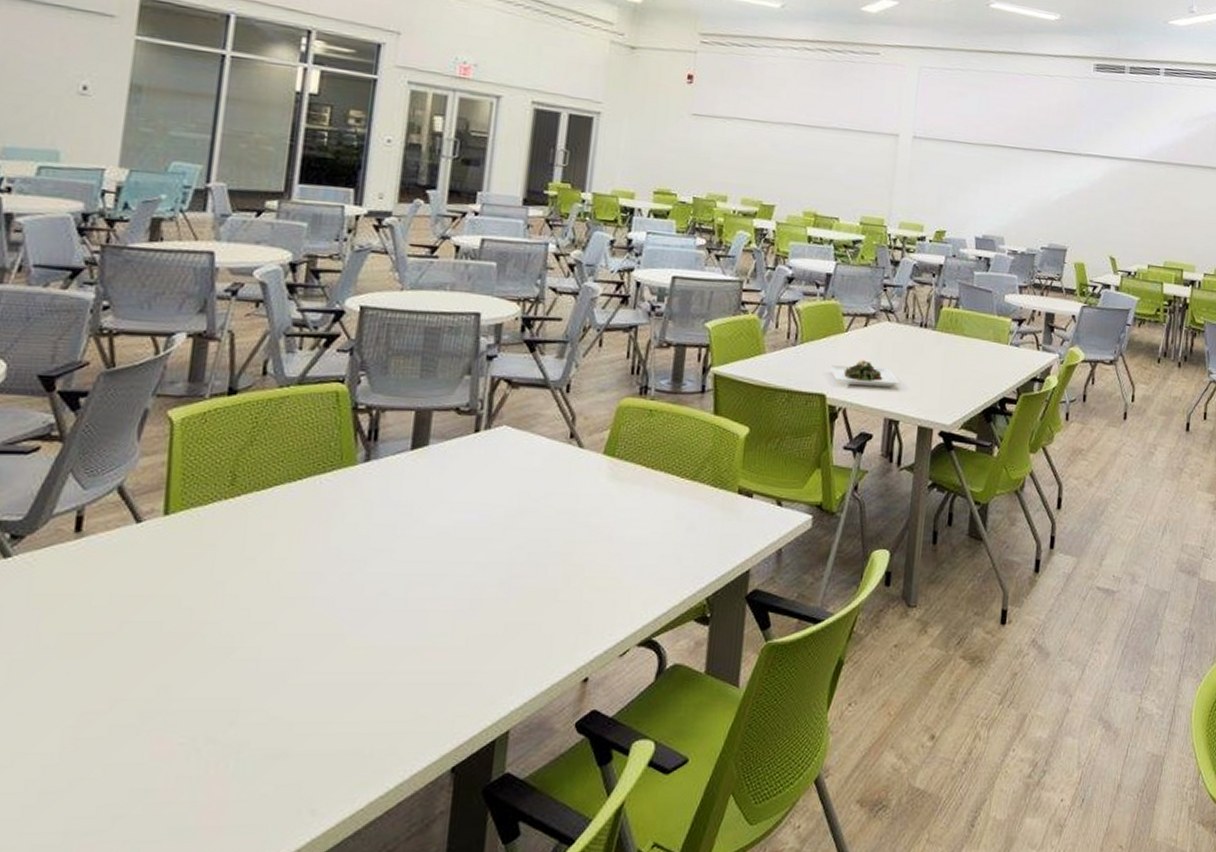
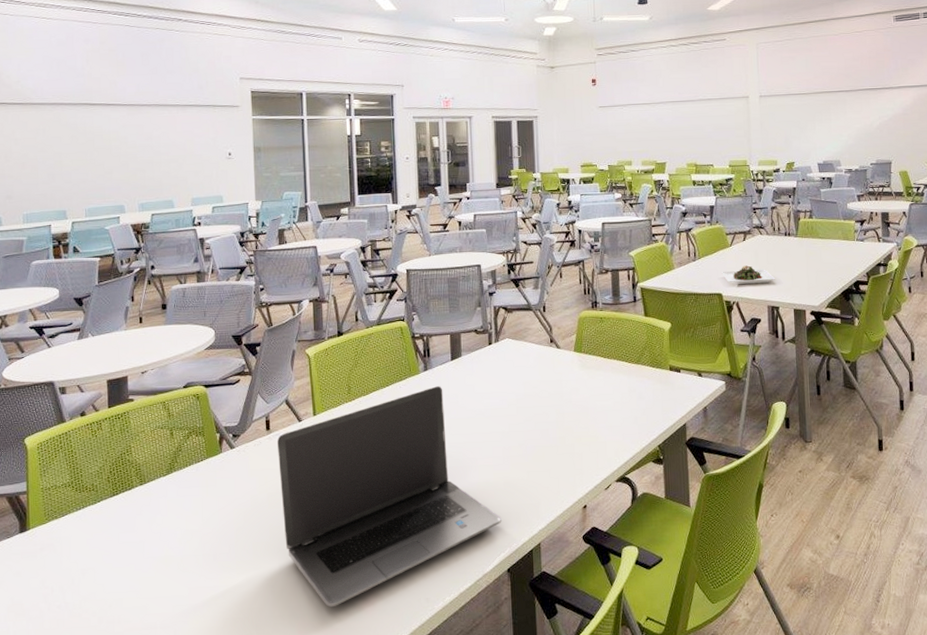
laptop computer: none [77,486,455,821] -> present [277,386,502,608]

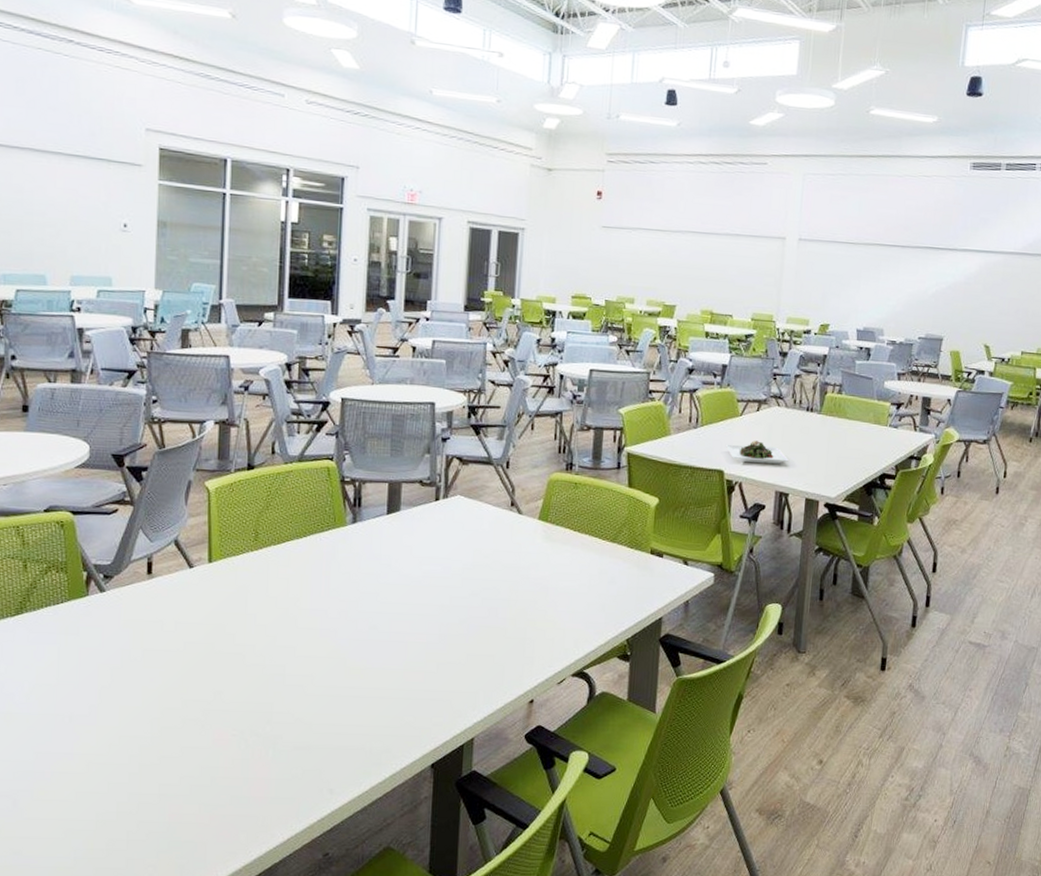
laptop computer: present [277,386,502,608] -> none [159,543,431,790]

